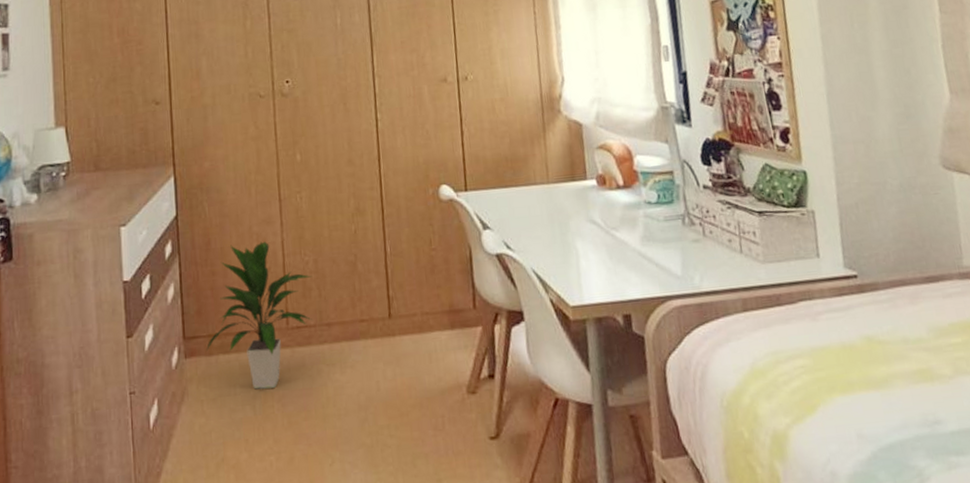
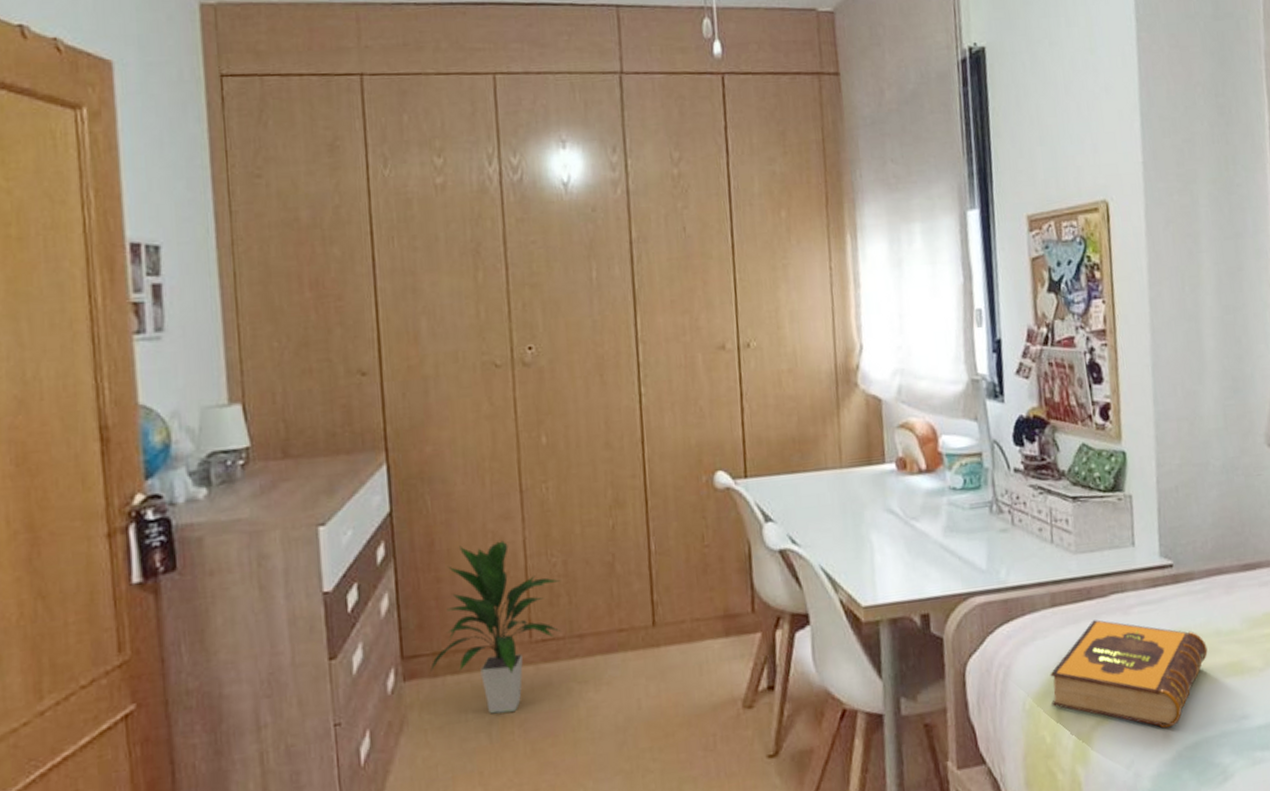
hardback book: none [745,324,897,430] -> present [1050,619,1208,729]

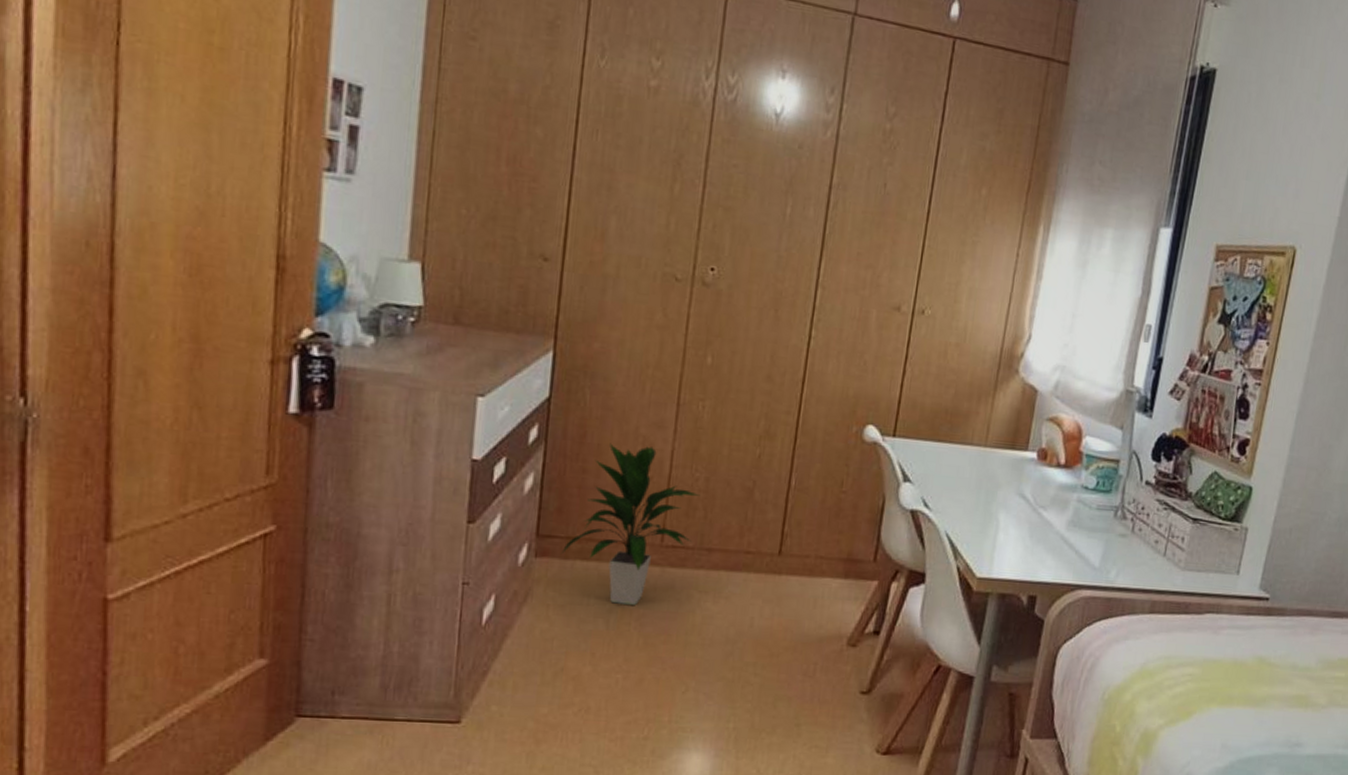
hardback book: present [1050,619,1208,729] -> none [1129,633,1281,740]

